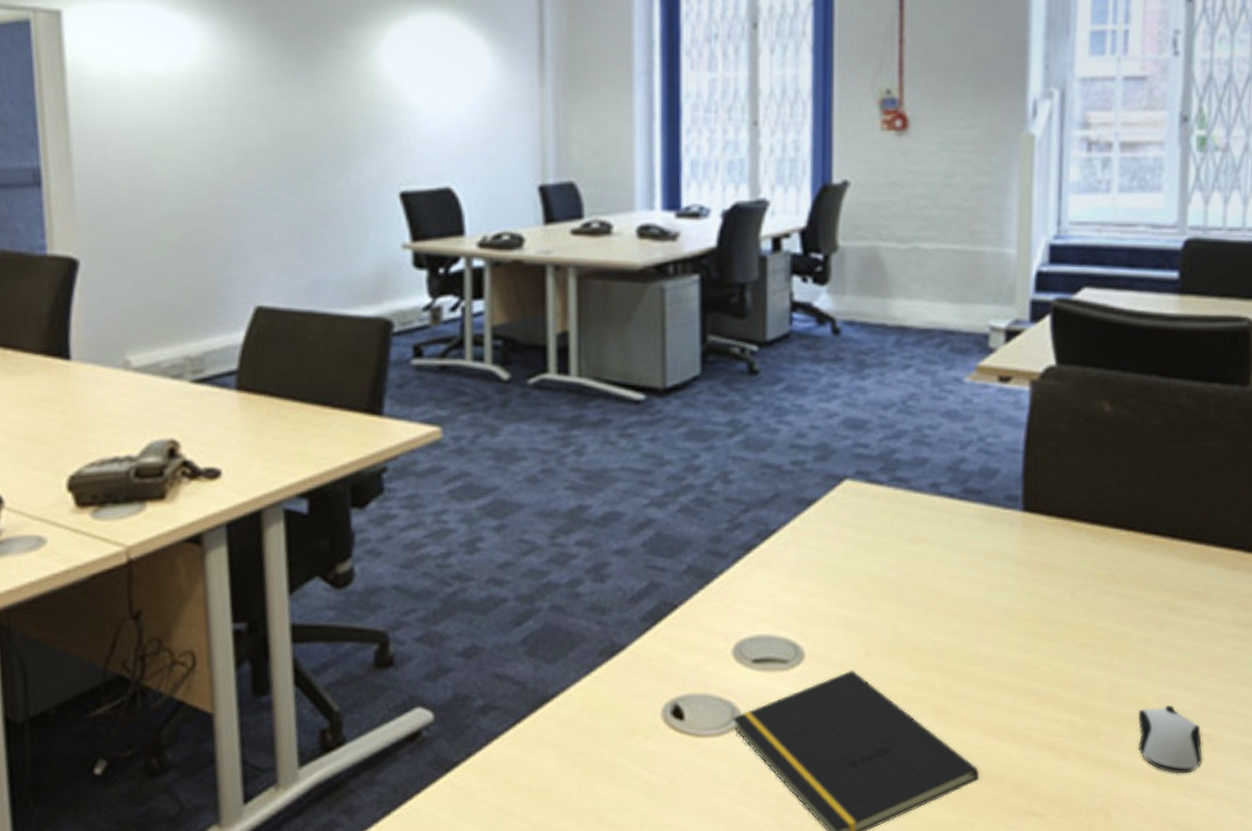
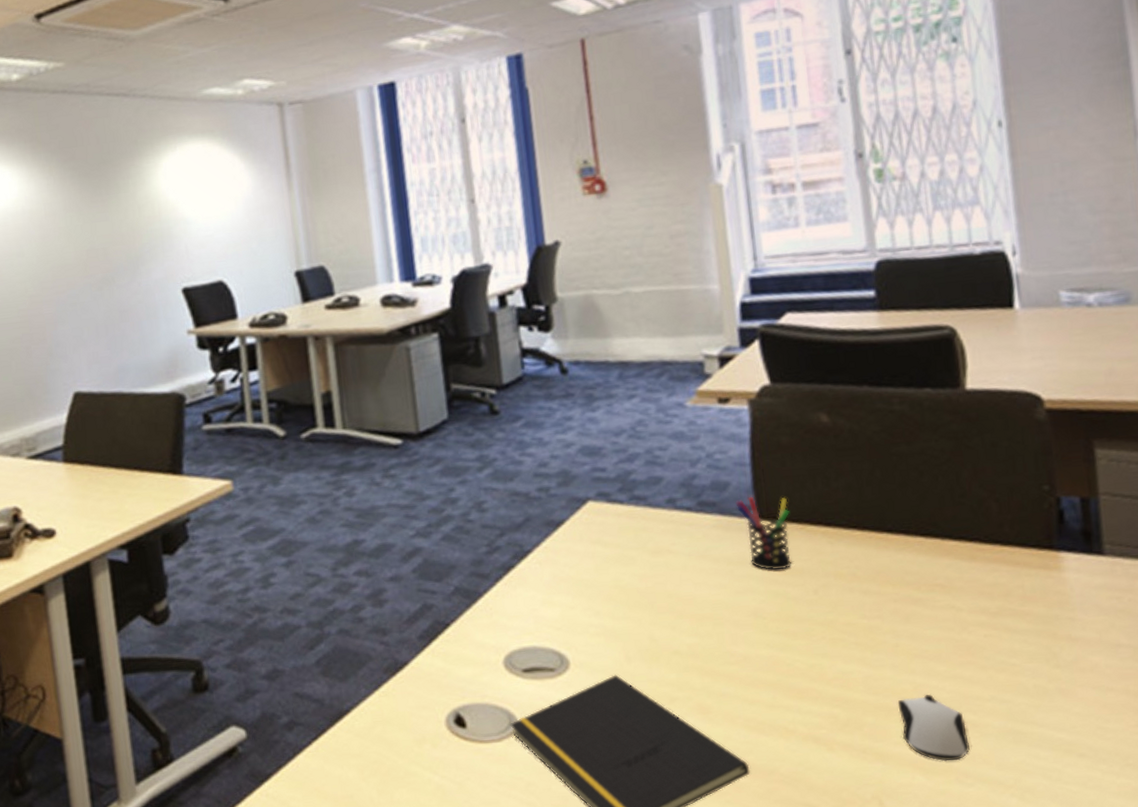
pen holder: none [1002,487,1057,567] -> present [735,497,792,570]

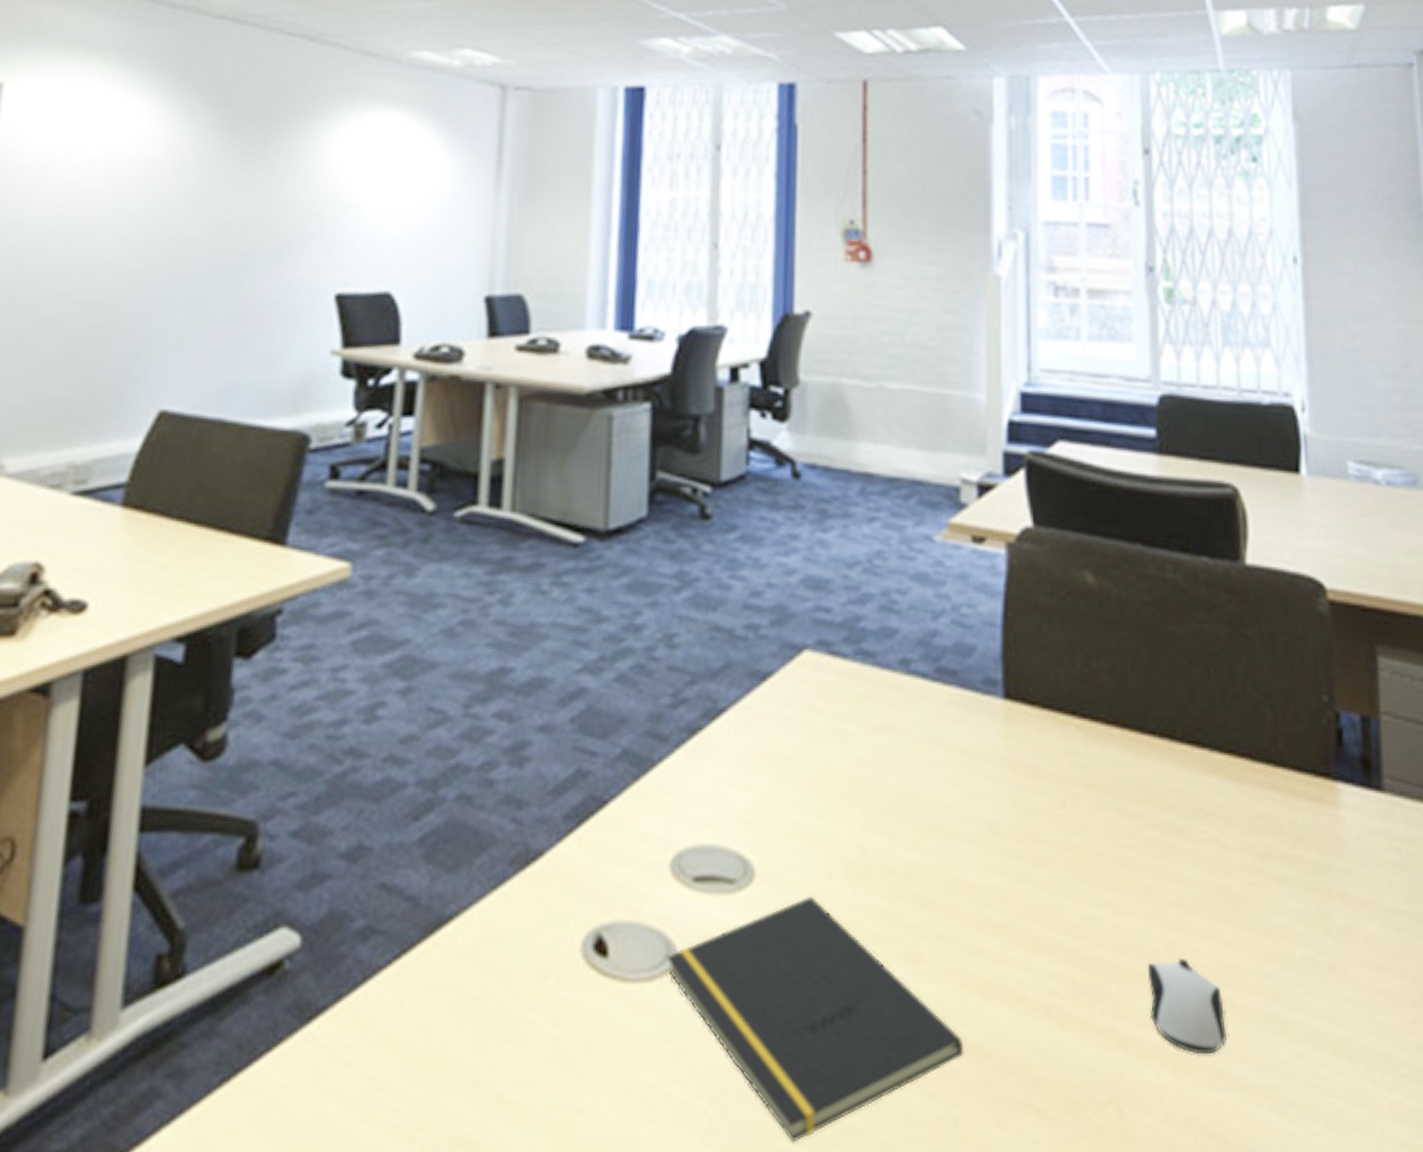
pen holder: present [735,497,792,570] -> none [980,669,1041,770]

